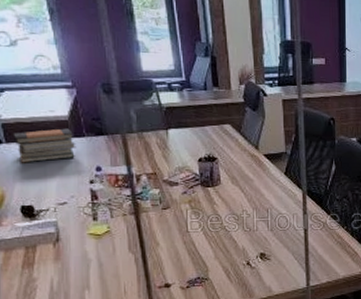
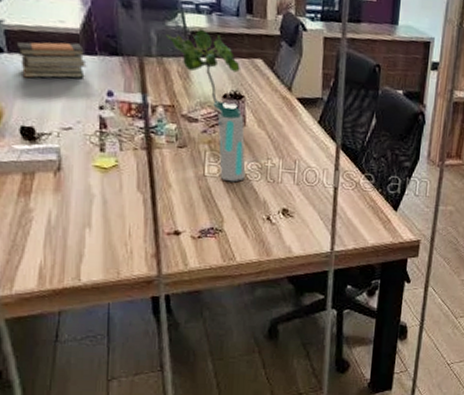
plant: none [143,104,212,167] -> present [165,28,240,103]
water bottle: none [191,164,224,235] -> present [213,100,246,182]

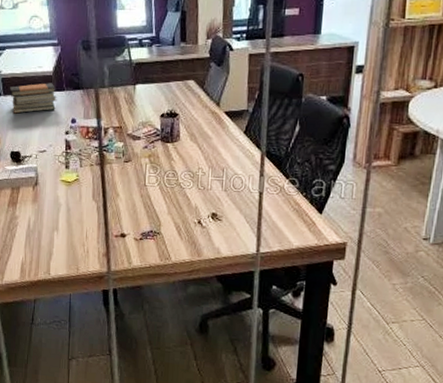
plant: present [165,28,240,103] -> none [115,60,175,122]
water bottle: present [213,100,246,182] -> none [153,119,180,190]

